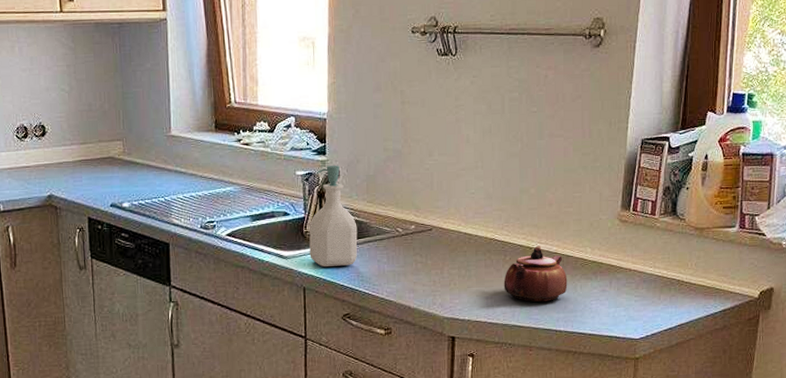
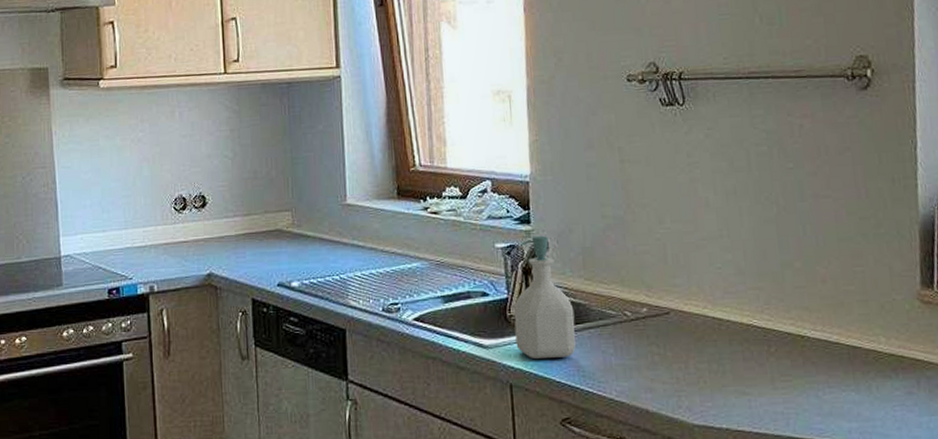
teapot: present [503,246,568,302] -> none [770,334,859,407]

